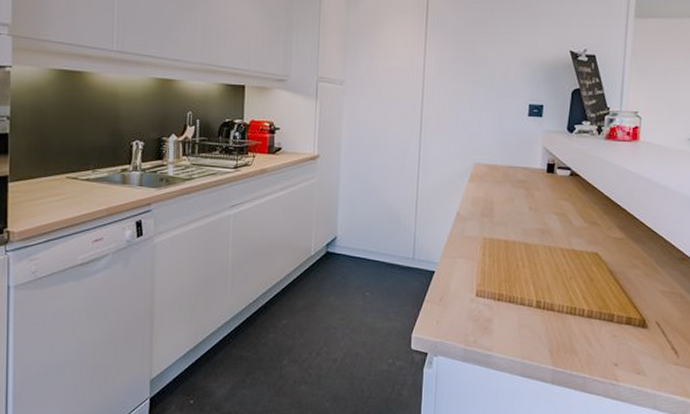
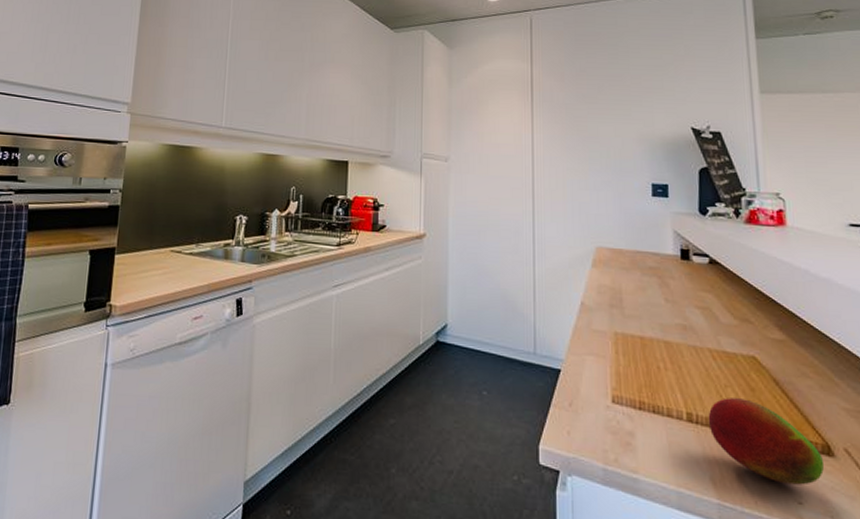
fruit: none [553,287,639,351] -> present [708,398,825,485]

